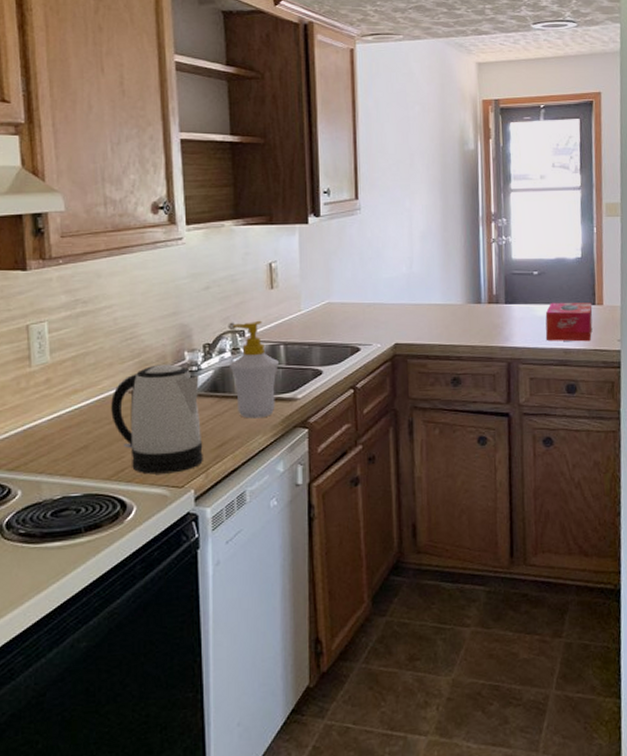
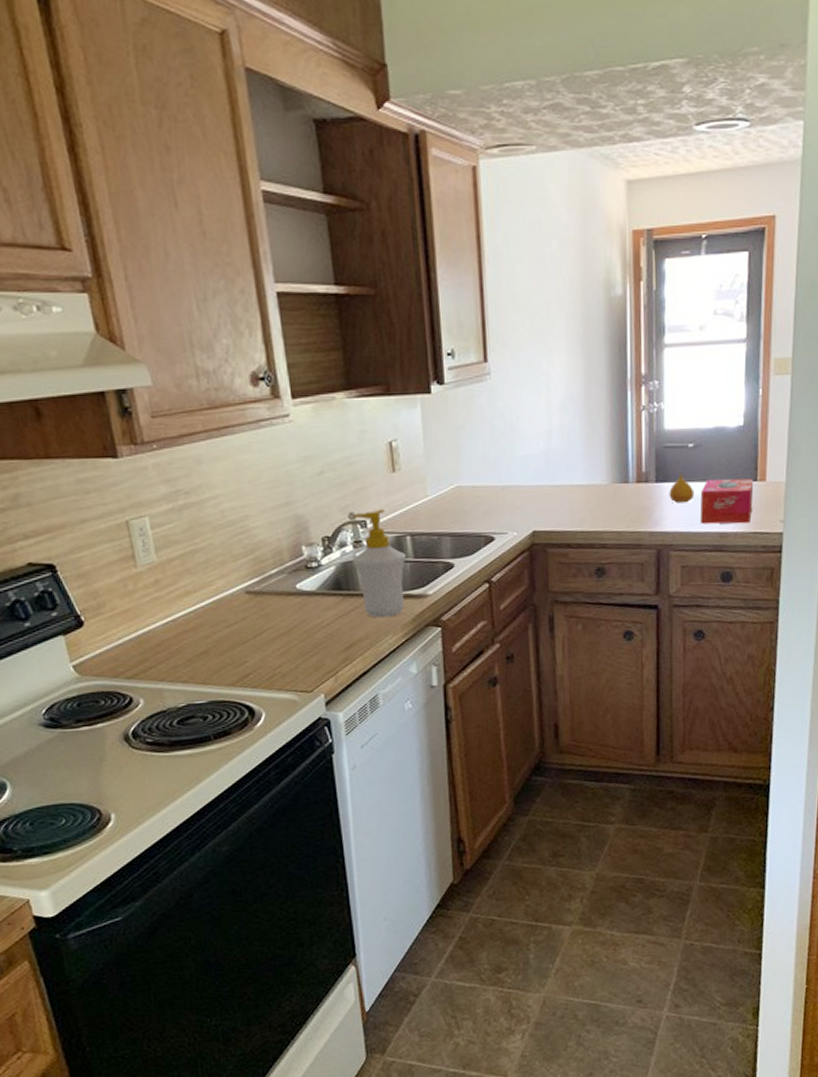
kettle: present [111,364,203,475] -> none [227,560,331,679]
fruit: none [517,296,540,322] -> present [669,473,695,504]

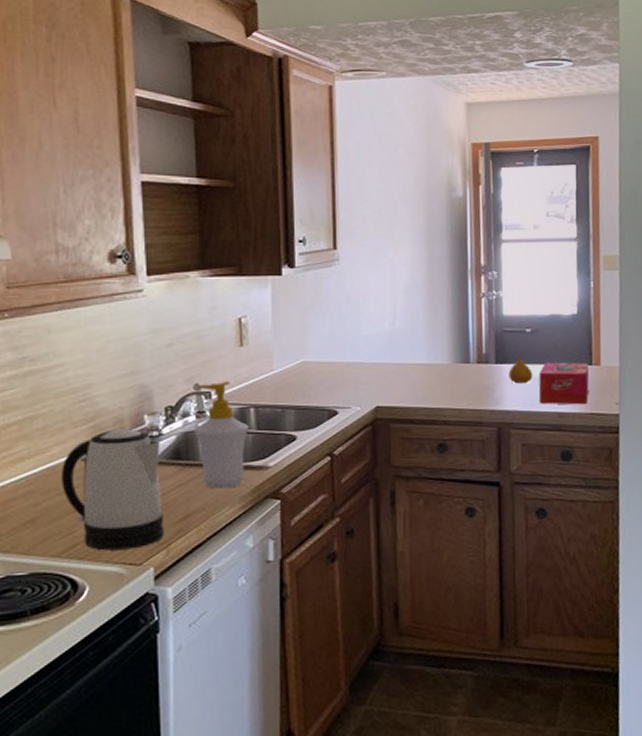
kettle: none [227,560,331,679] -> present [62,429,164,551]

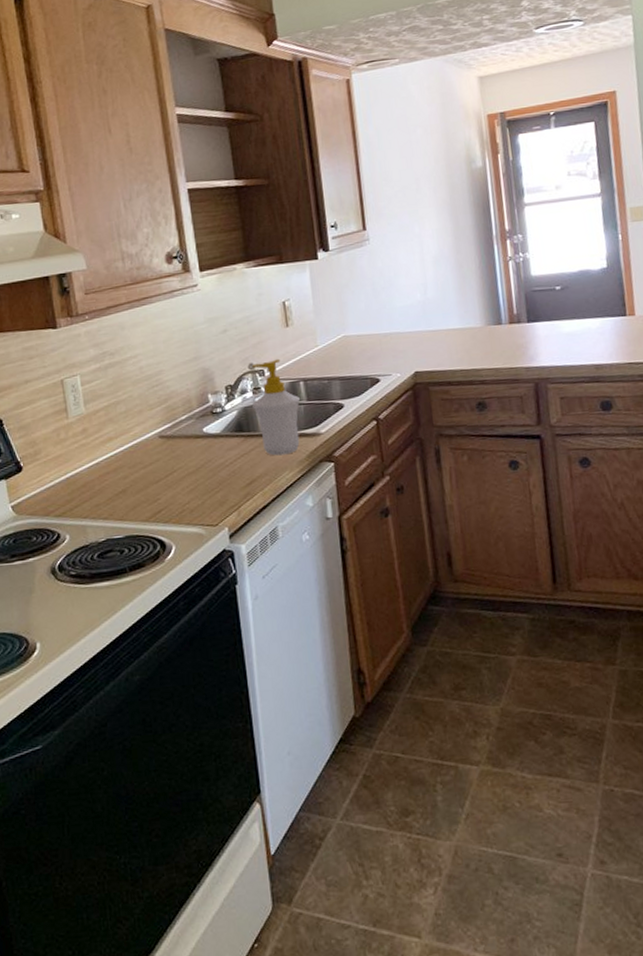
kettle: present [62,429,164,551] -> none [143,407,234,515]
fruit: present [508,356,533,384] -> none [541,313,567,341]
tissue box: present [538,362,589,405] -> none [571,314,625,358]

